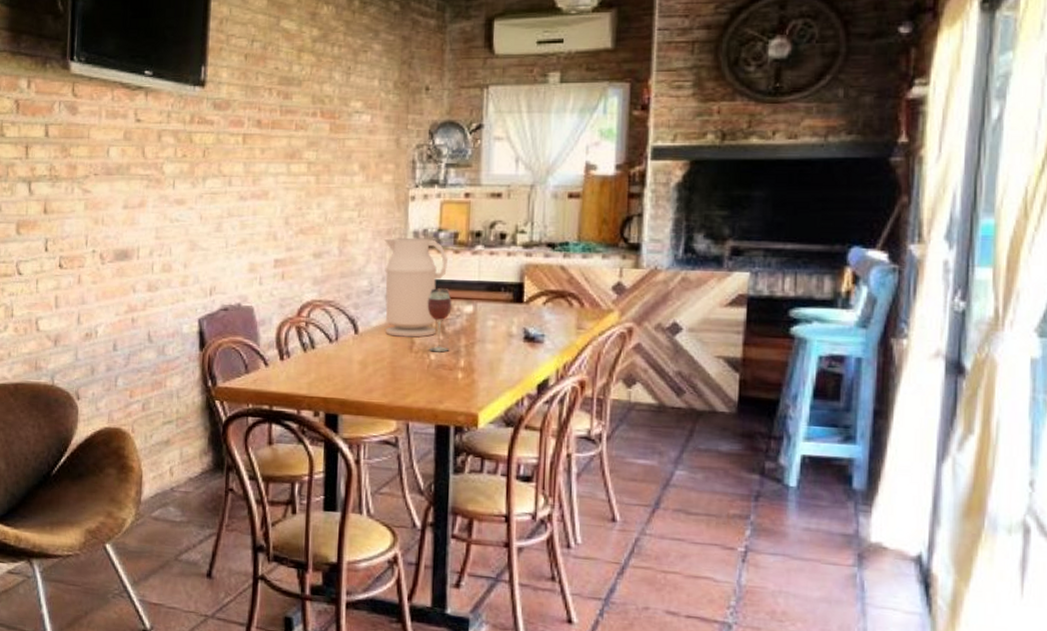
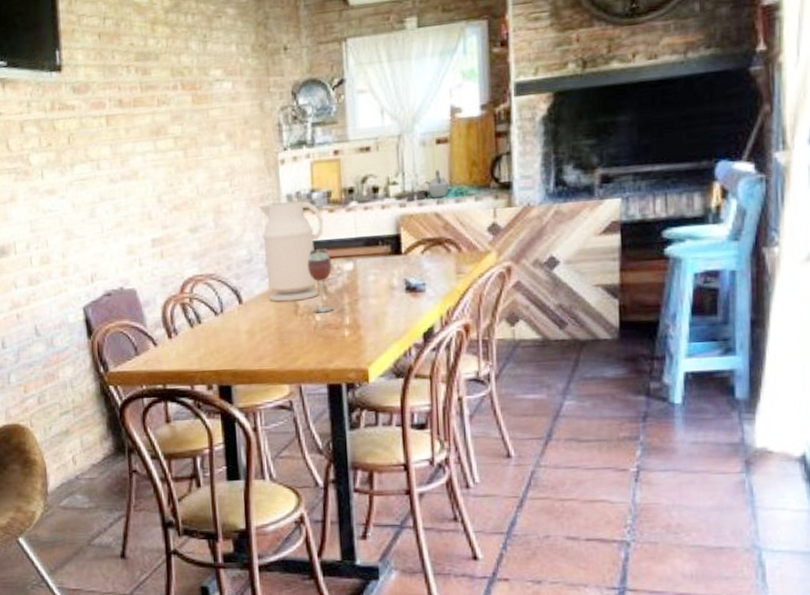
kettle: none [533,223,578,253] -> present [406,169,450,202]

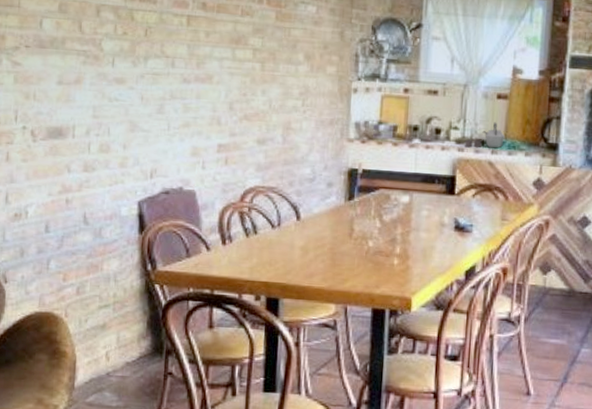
water jug: present [258,200,324,302] -> none [326,128,387,225]
wineglass: present [307,248,334,313] -> none [366,178,390,240]

